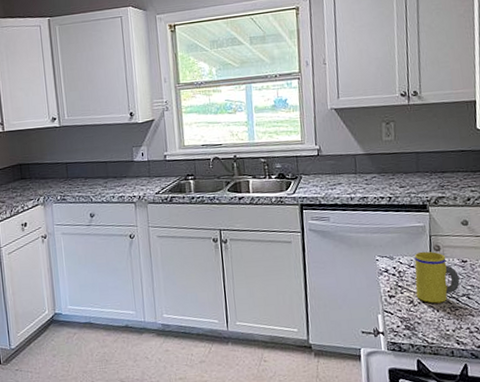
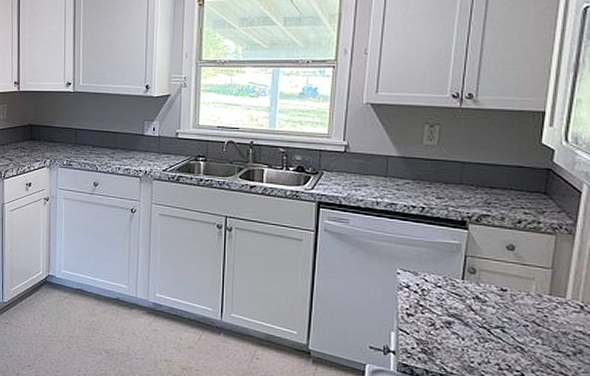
mug: present [414,251,460,304] -> none [440,271,494,331]

